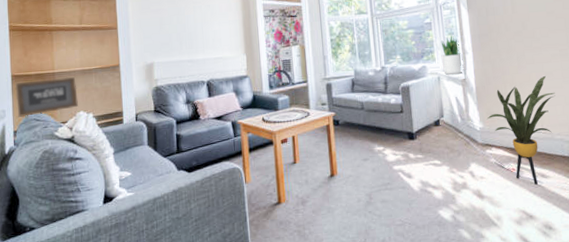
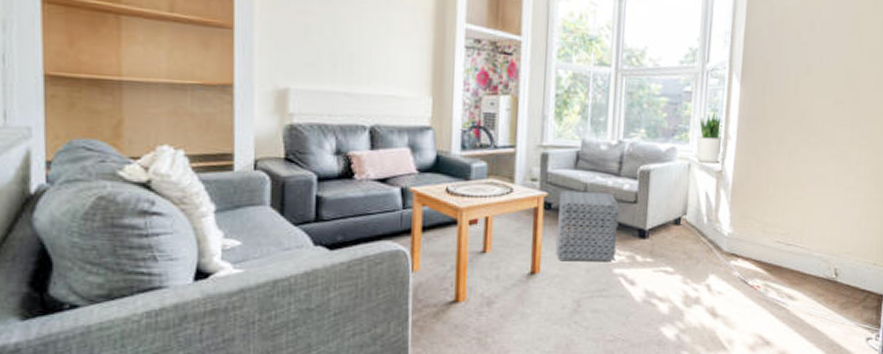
picture frame: present [15,77,78,117] -> none [50,88,160,141]
pouf: none [344,107,394,163] -> present [555,190,620,262]
house plant: present [487,75,556,185] -> none [739,179,824,307]

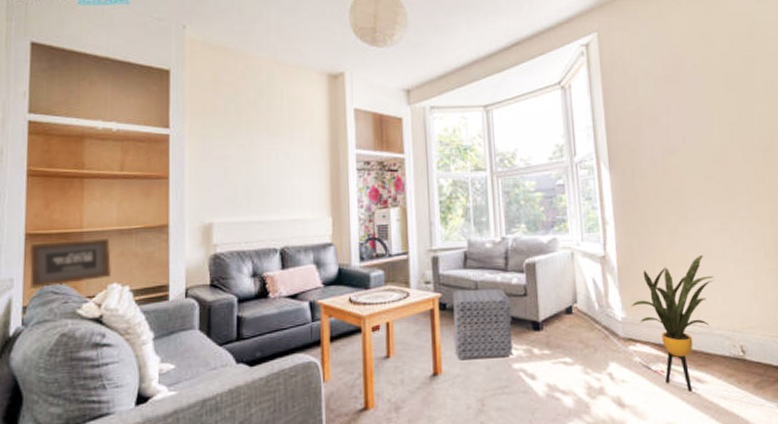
picture frame: none [50,88,160,141] -> present [28,238,111,288]
planter: present [696,112,724,164] -> none [575,201,604,251]
house plant: none [739,179,824,307] -> present [631,254,715,392]

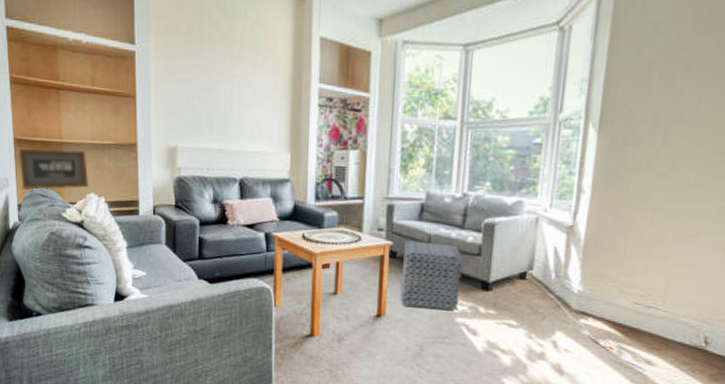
house plant: present [631,254,715,392] -> none [591,238,694,371]

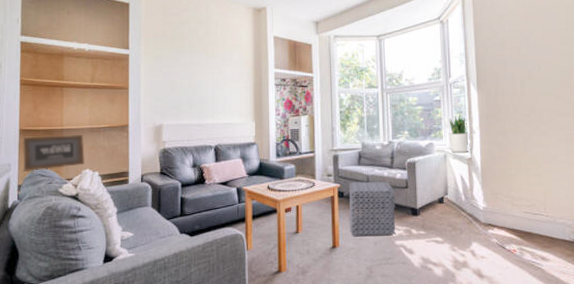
planter: none [545,165,576,219] -> present [448,114,470,154]

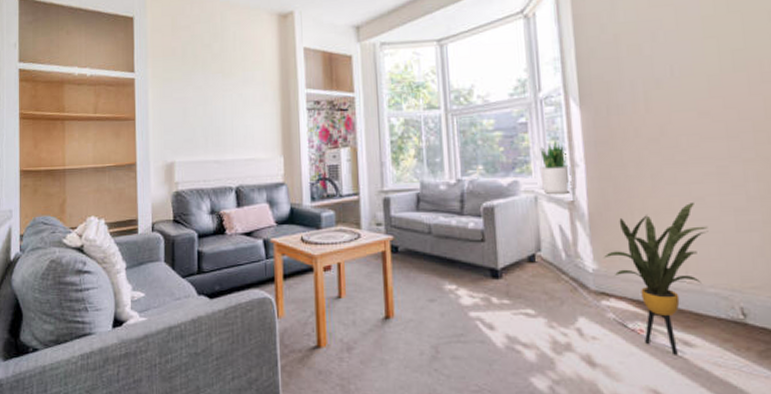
picture frame: present [22,134,85,171] -> none [23,175,89,219]
pouf: present [349,181,396,236] -> none [405,232,470,305]
house plant: none [491,159,560,267] -> present [604,201,709,355]

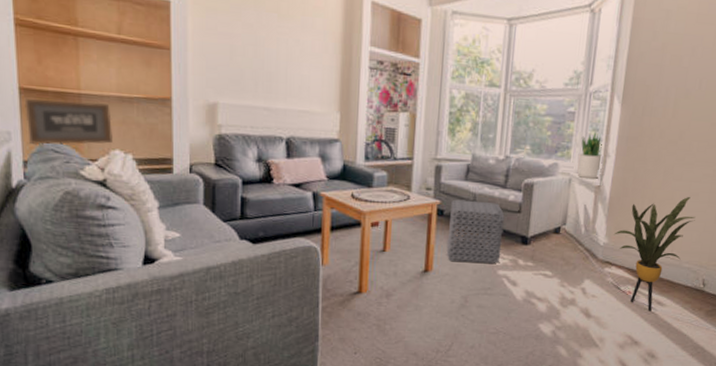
picture frame: none [23,175,89,219] -> present [24,99,113,145]
pouf: none [405,232,470,305] -> present [446,199,505,264]

